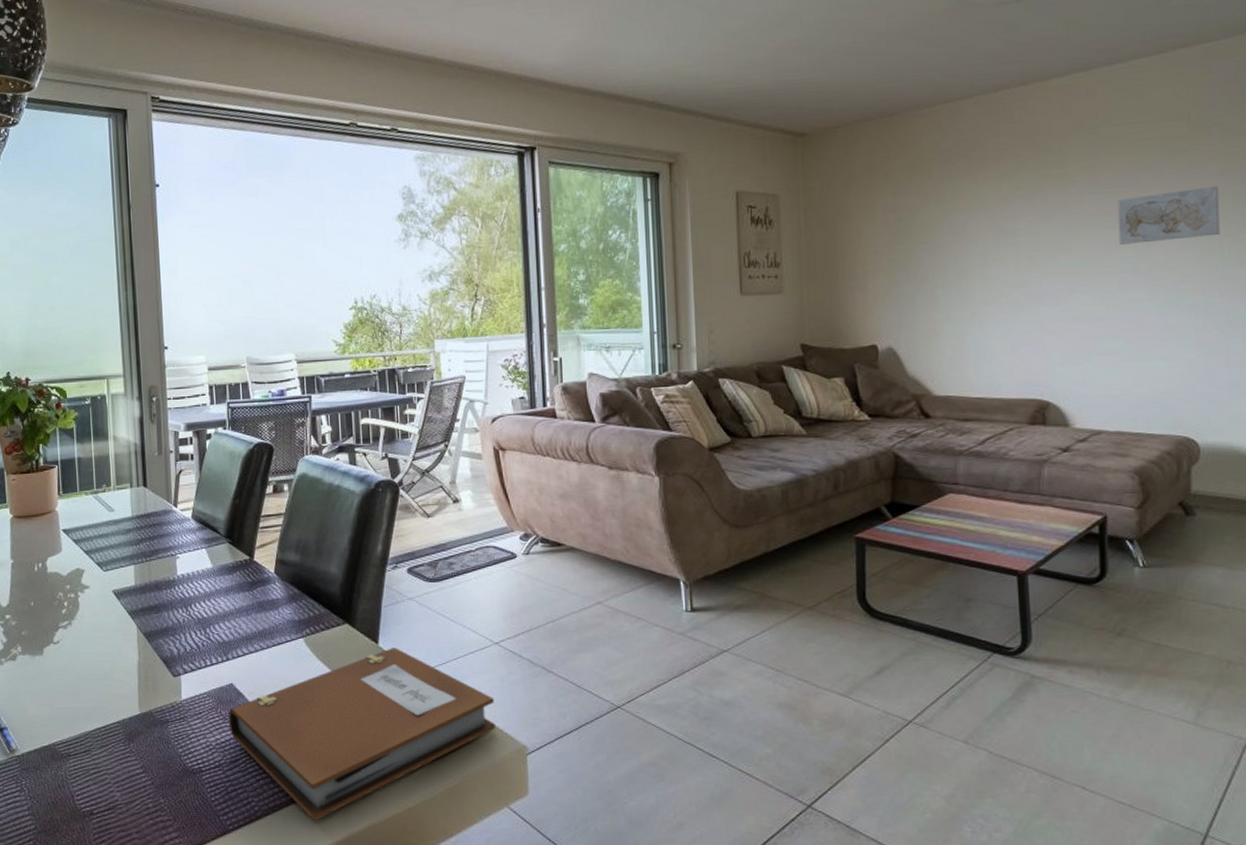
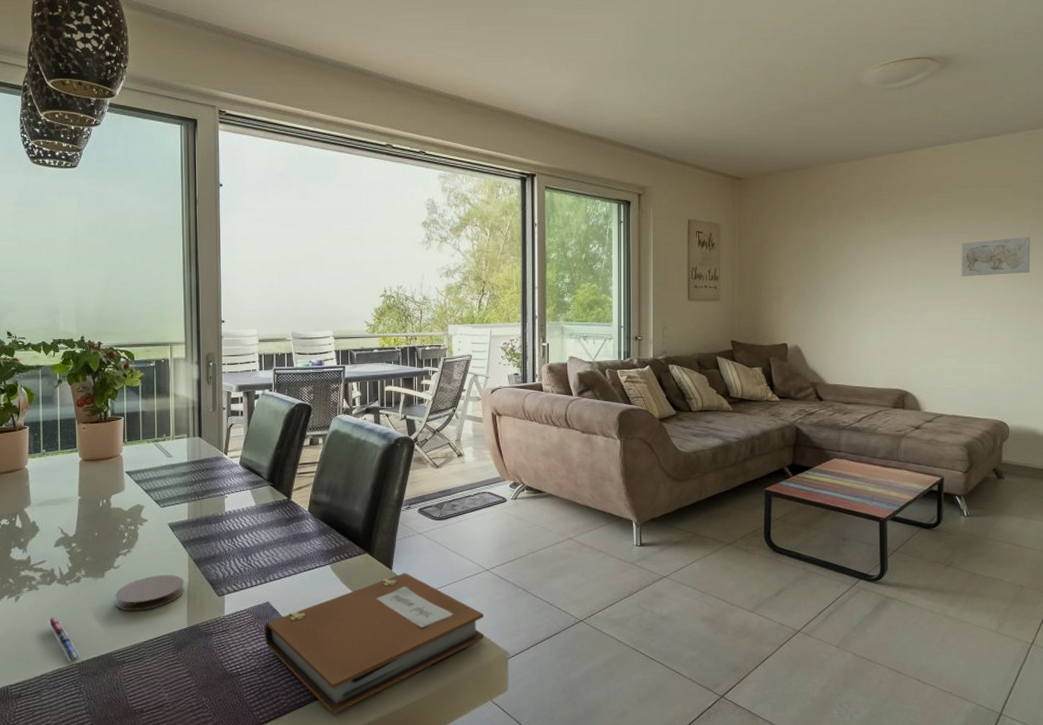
coaster: none [55,651,134,694] -> present [115,575,185,611]

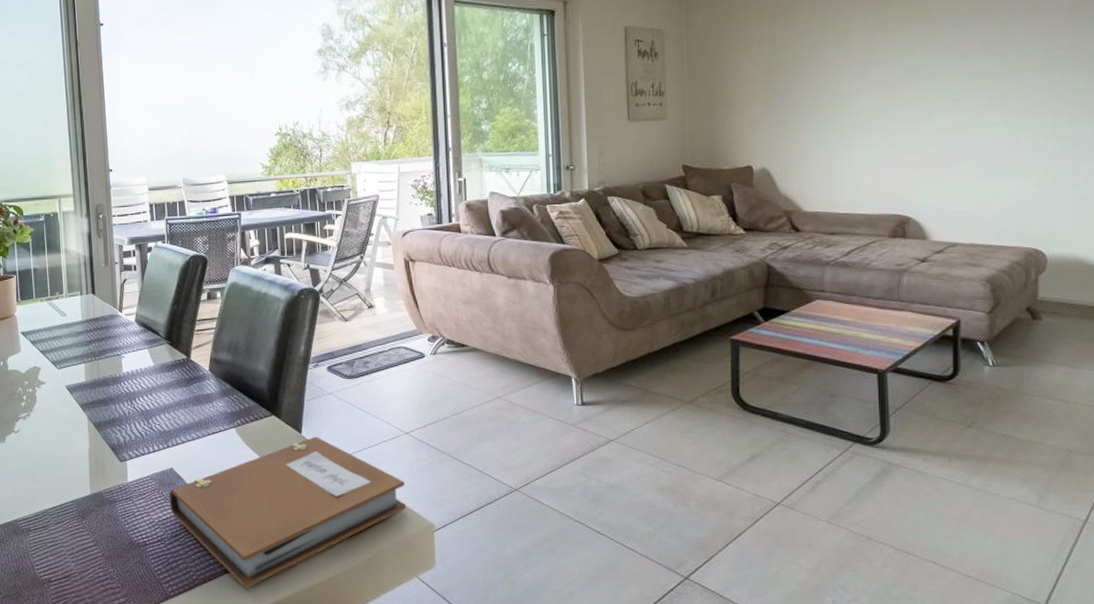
coaster: present [115,575,185,611] -> none [16,440,86,477]
wall art: present [961,237,1030,276] -> none [975,19,1070,74]

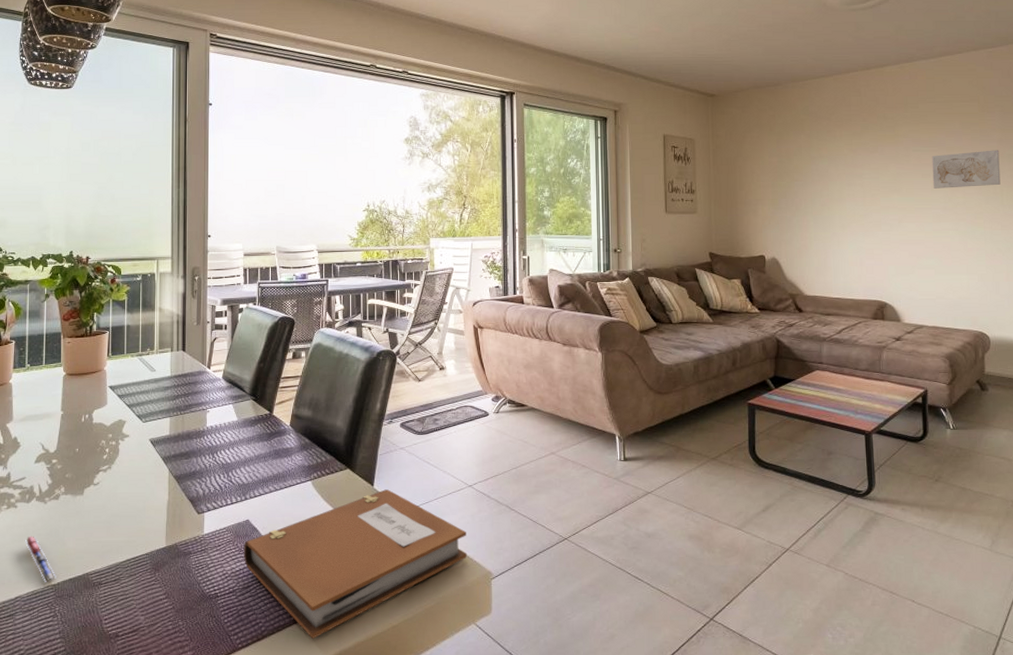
wall art: none [975,19,1070,74] -> present [932,150,1001,189]

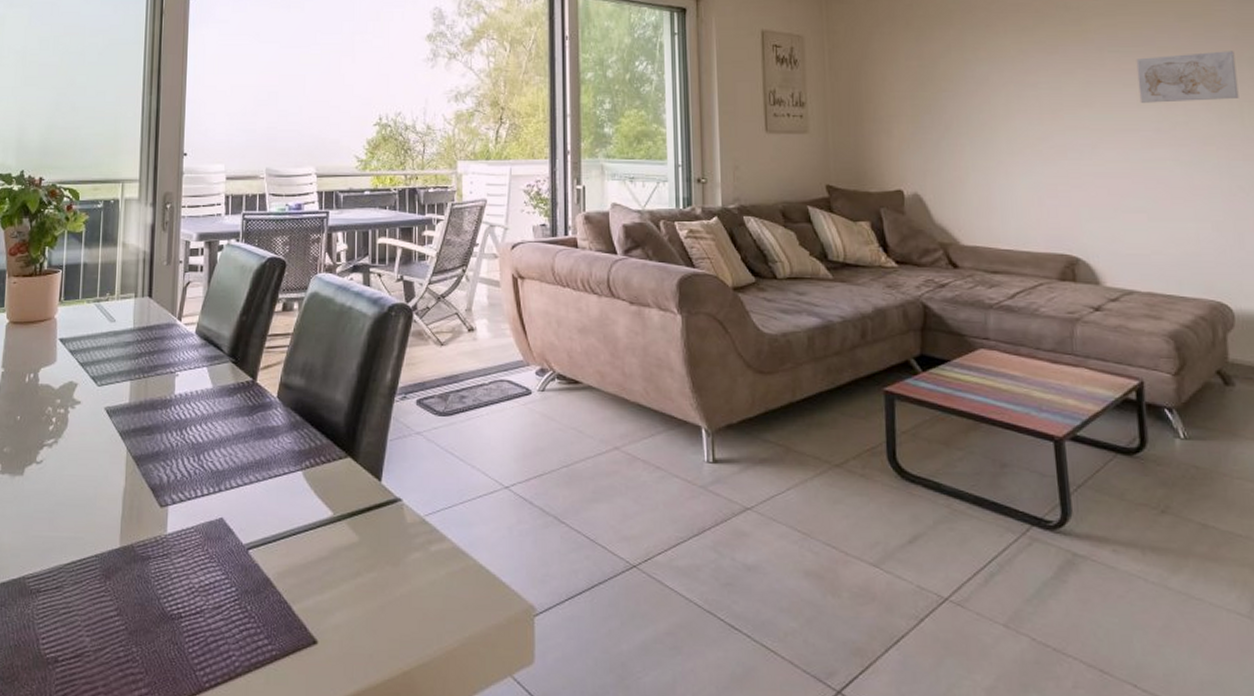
notebook: present [243,489,467,639] -> none [214,486,501,682]

